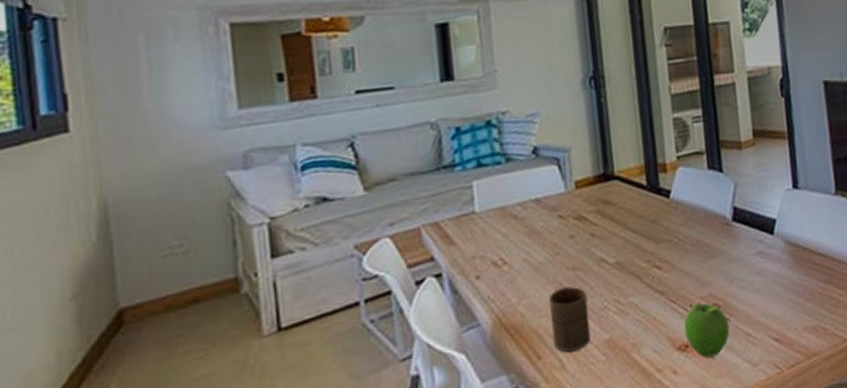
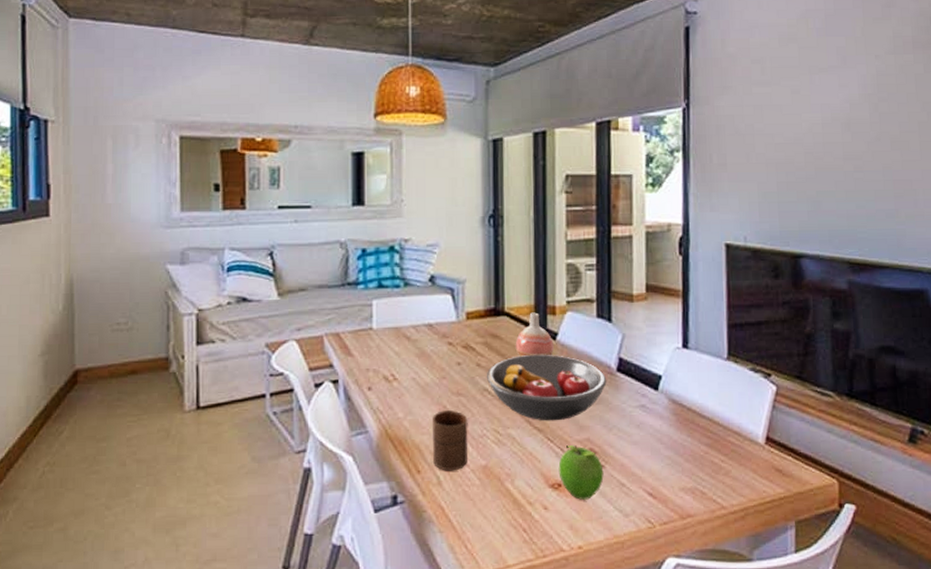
fruit bowl: none [601,213,724,284] -> present [486,354,607,421]
vase: none [628,172,669,220] -> present [515,312,554,357]

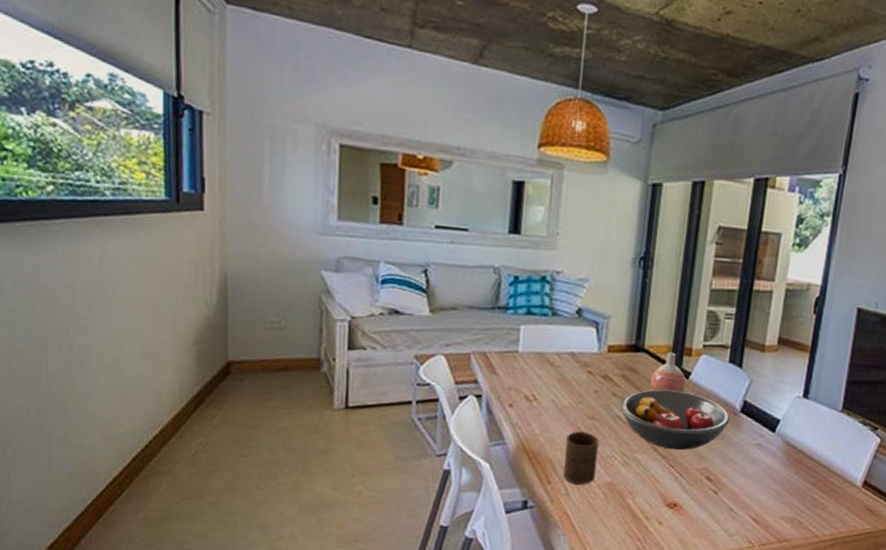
fruit: present [558,445,604,500] -> none [676,472,716,519]

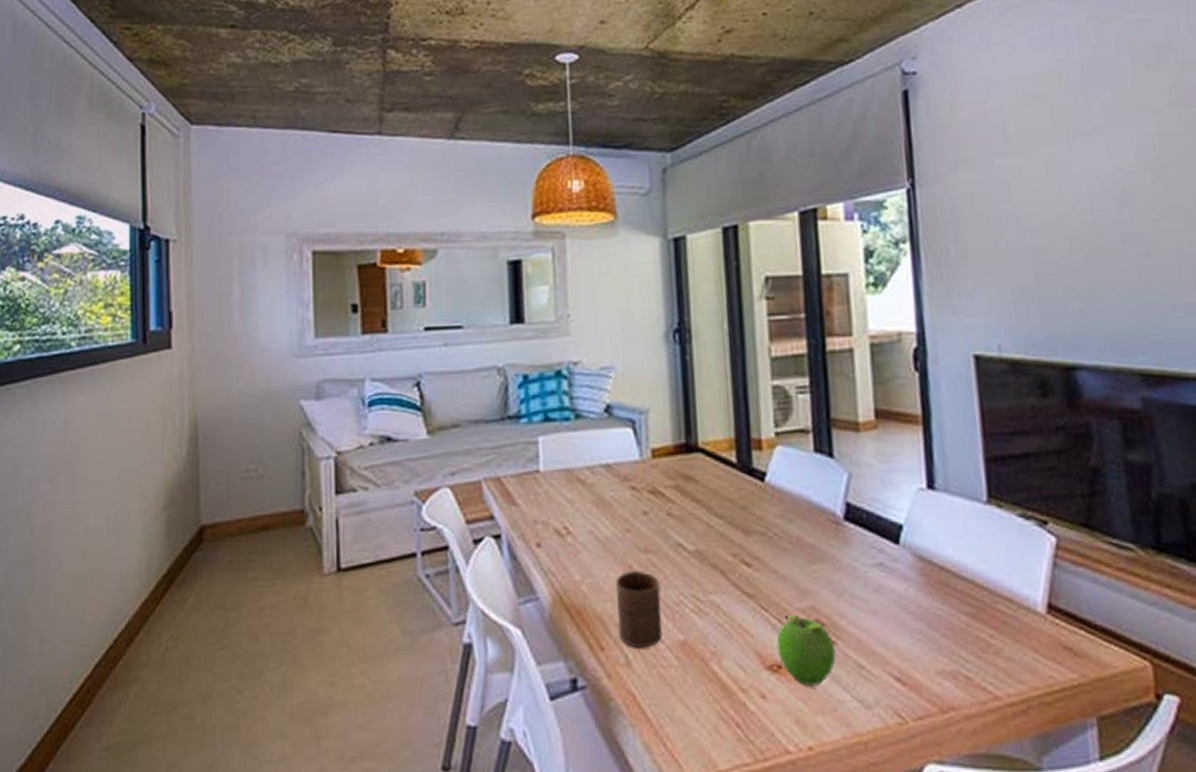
fruit bowl: present [620,389,730,450] -> none [679,499,833,585]
vase: present [650,352,686,393] -> none [713,447,763,503]
fruit: none [676,472,716,519] -> present [776,615,836,686]

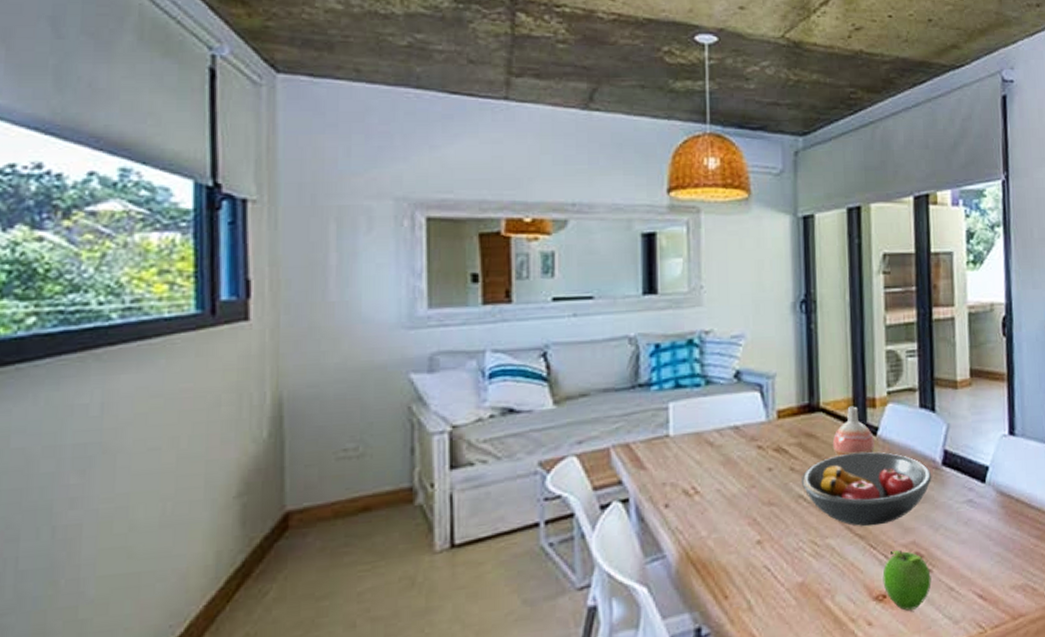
cup: present [615,571,662,648] -> none [740,523,783,593]
fruit bowl: none [679,499,833,585] -> present [800,451,932,527]
vase: none [713,447,763,503] -> present [832,406,875,457]

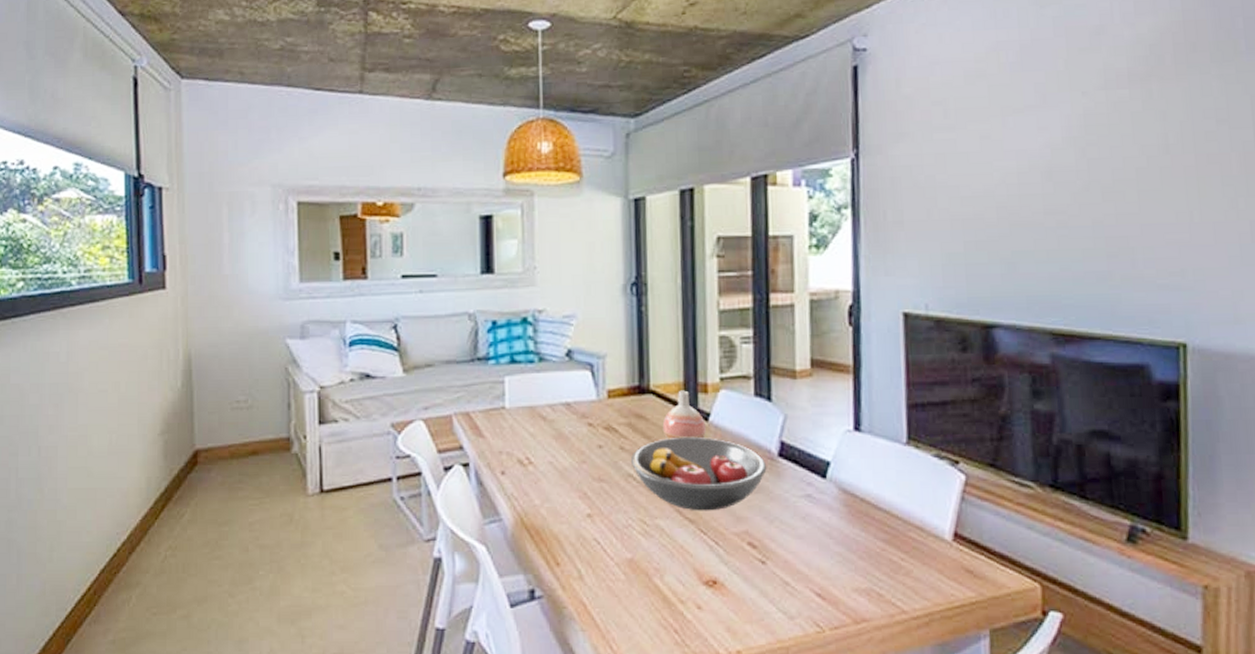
fruit: present [882,550,932,611] -> none [713,538,765,599]

